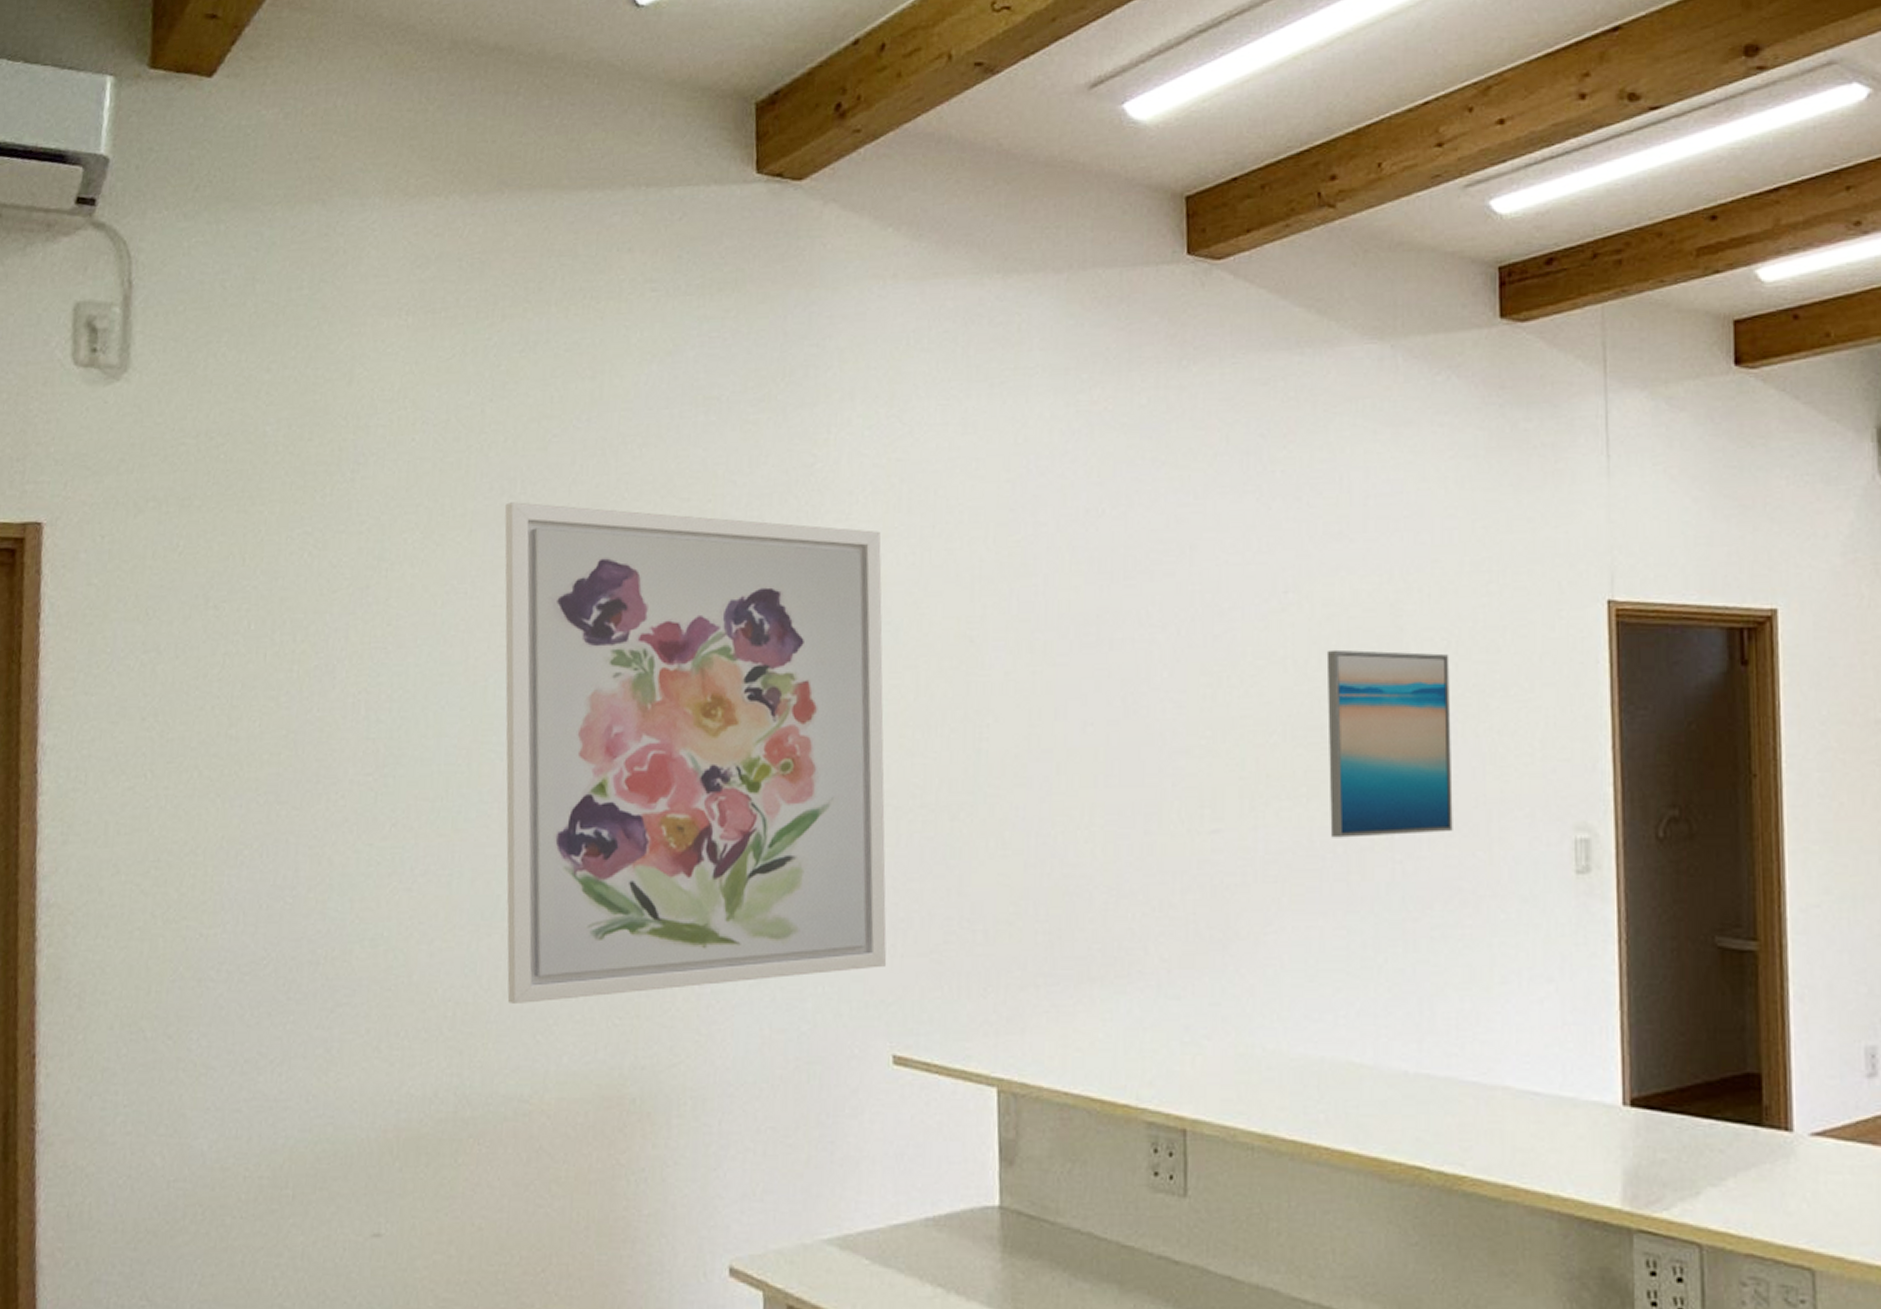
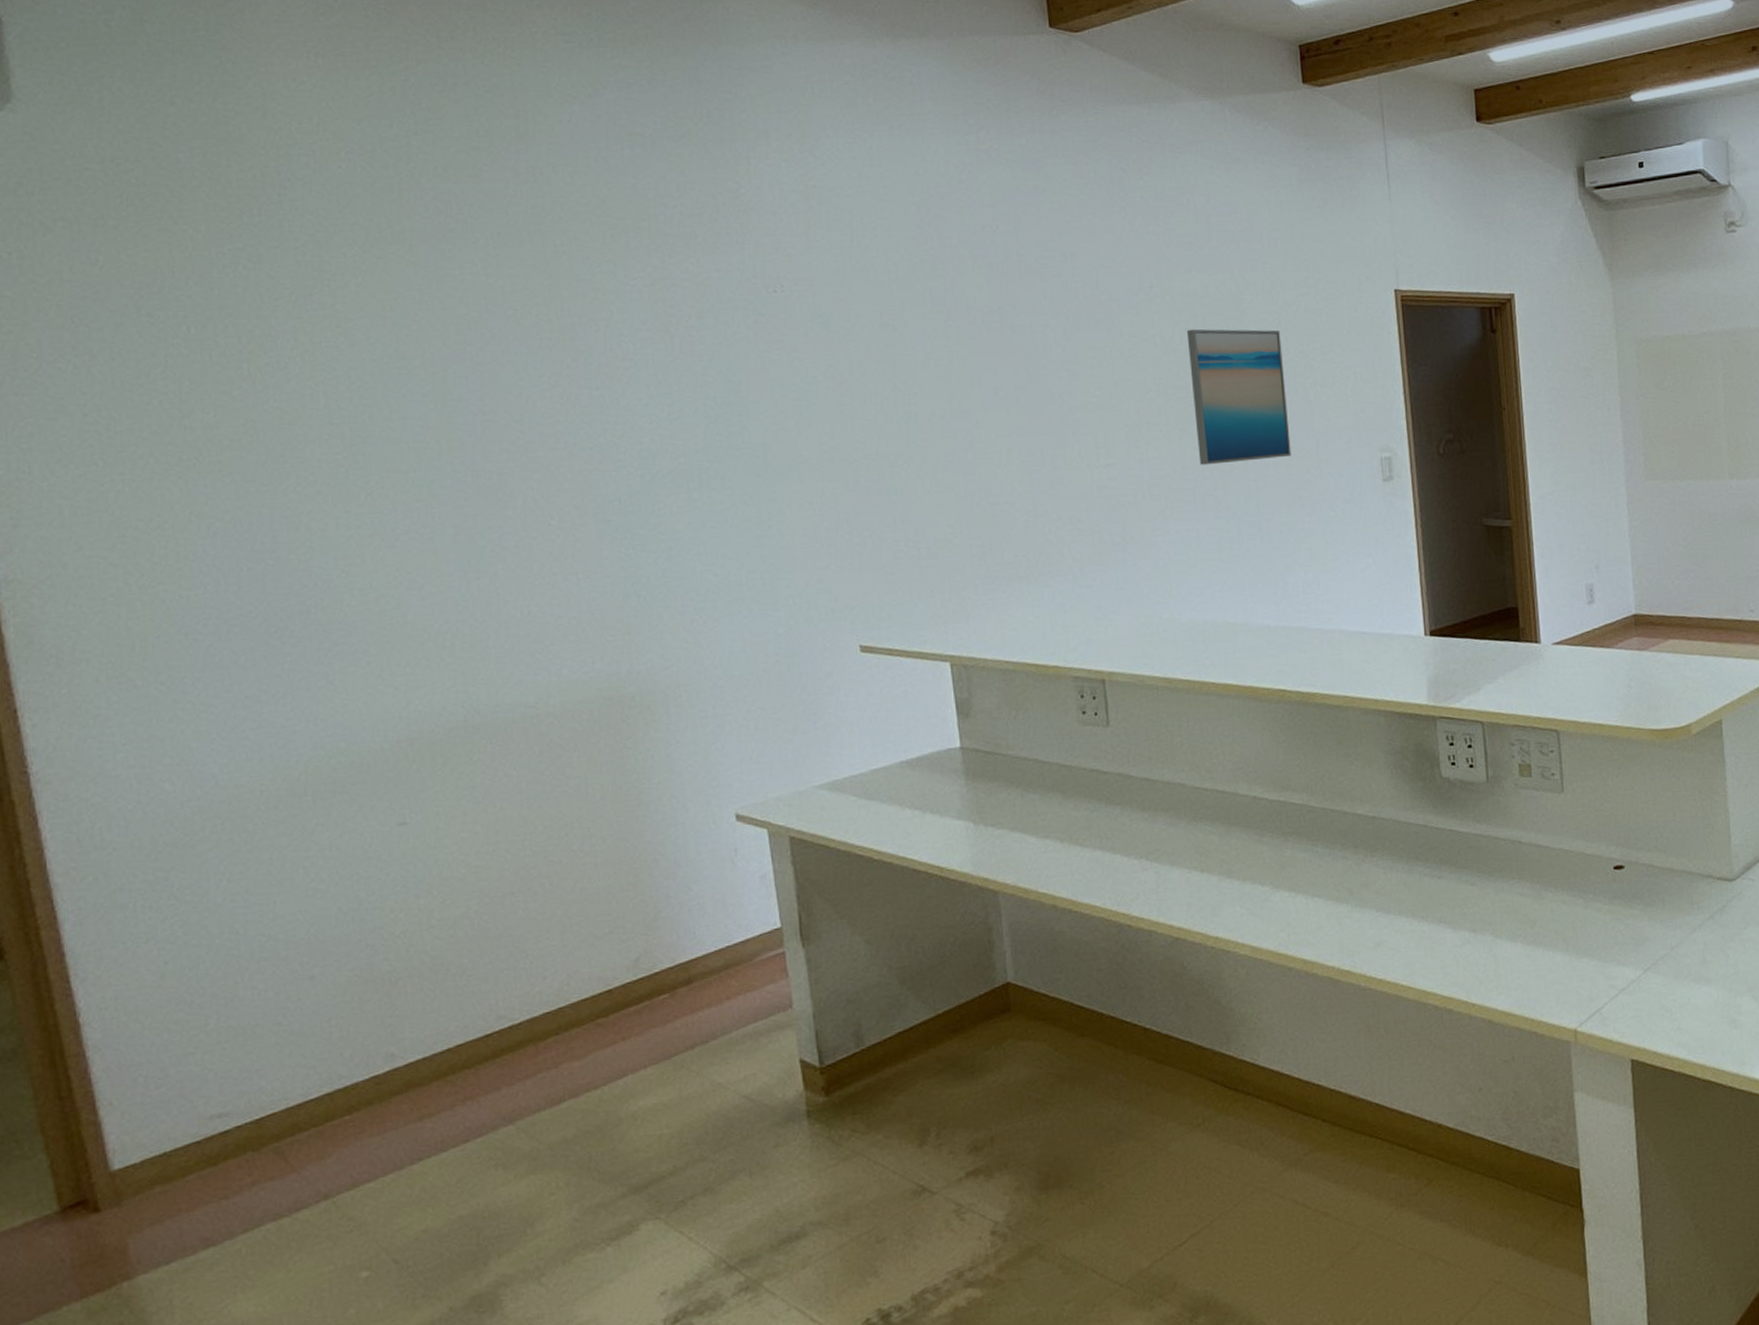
wall art: present [504,502,887,1003] -> none [442,221,847,632]

